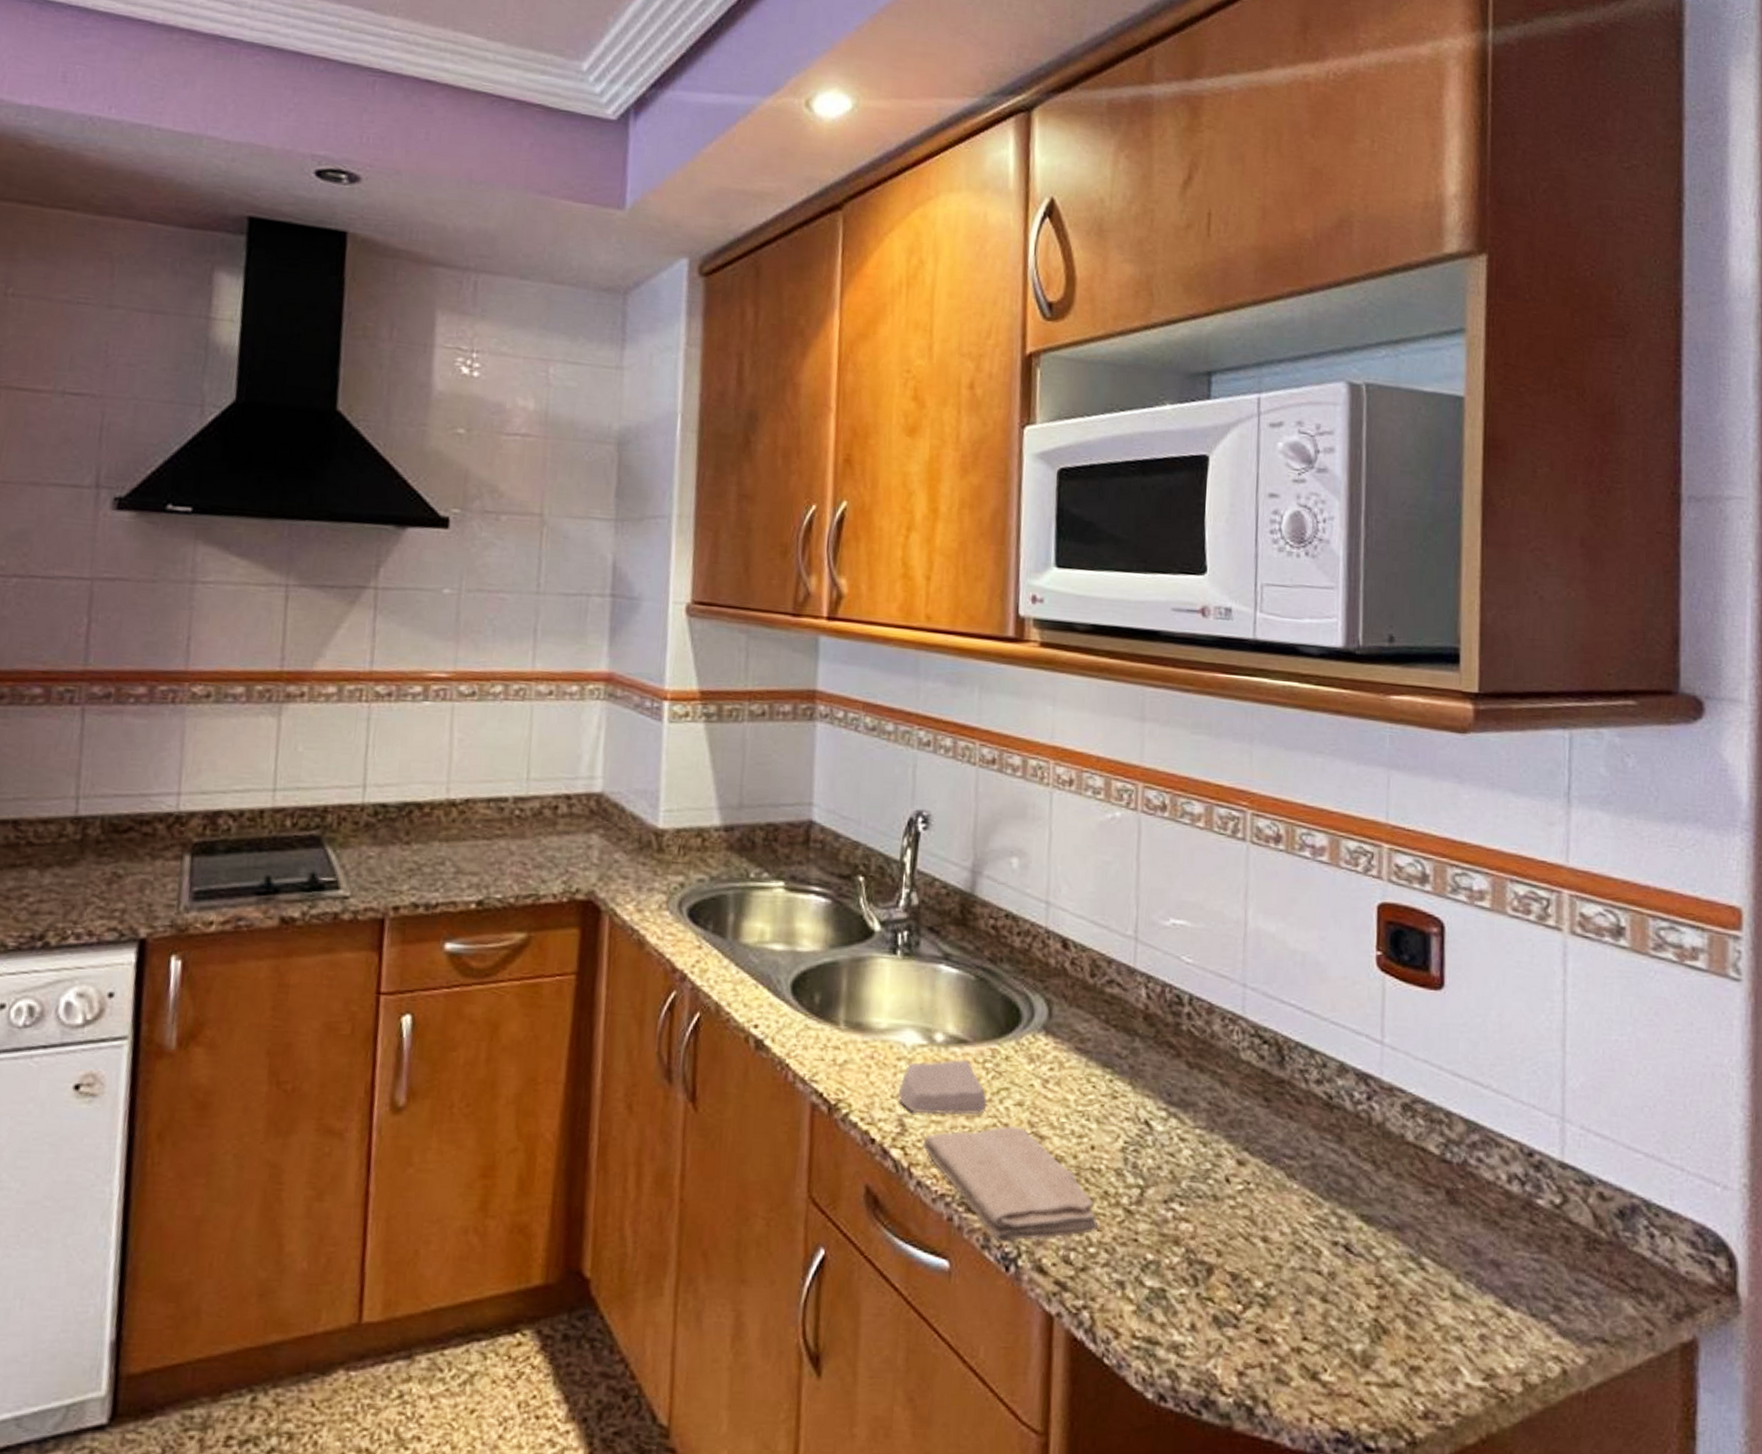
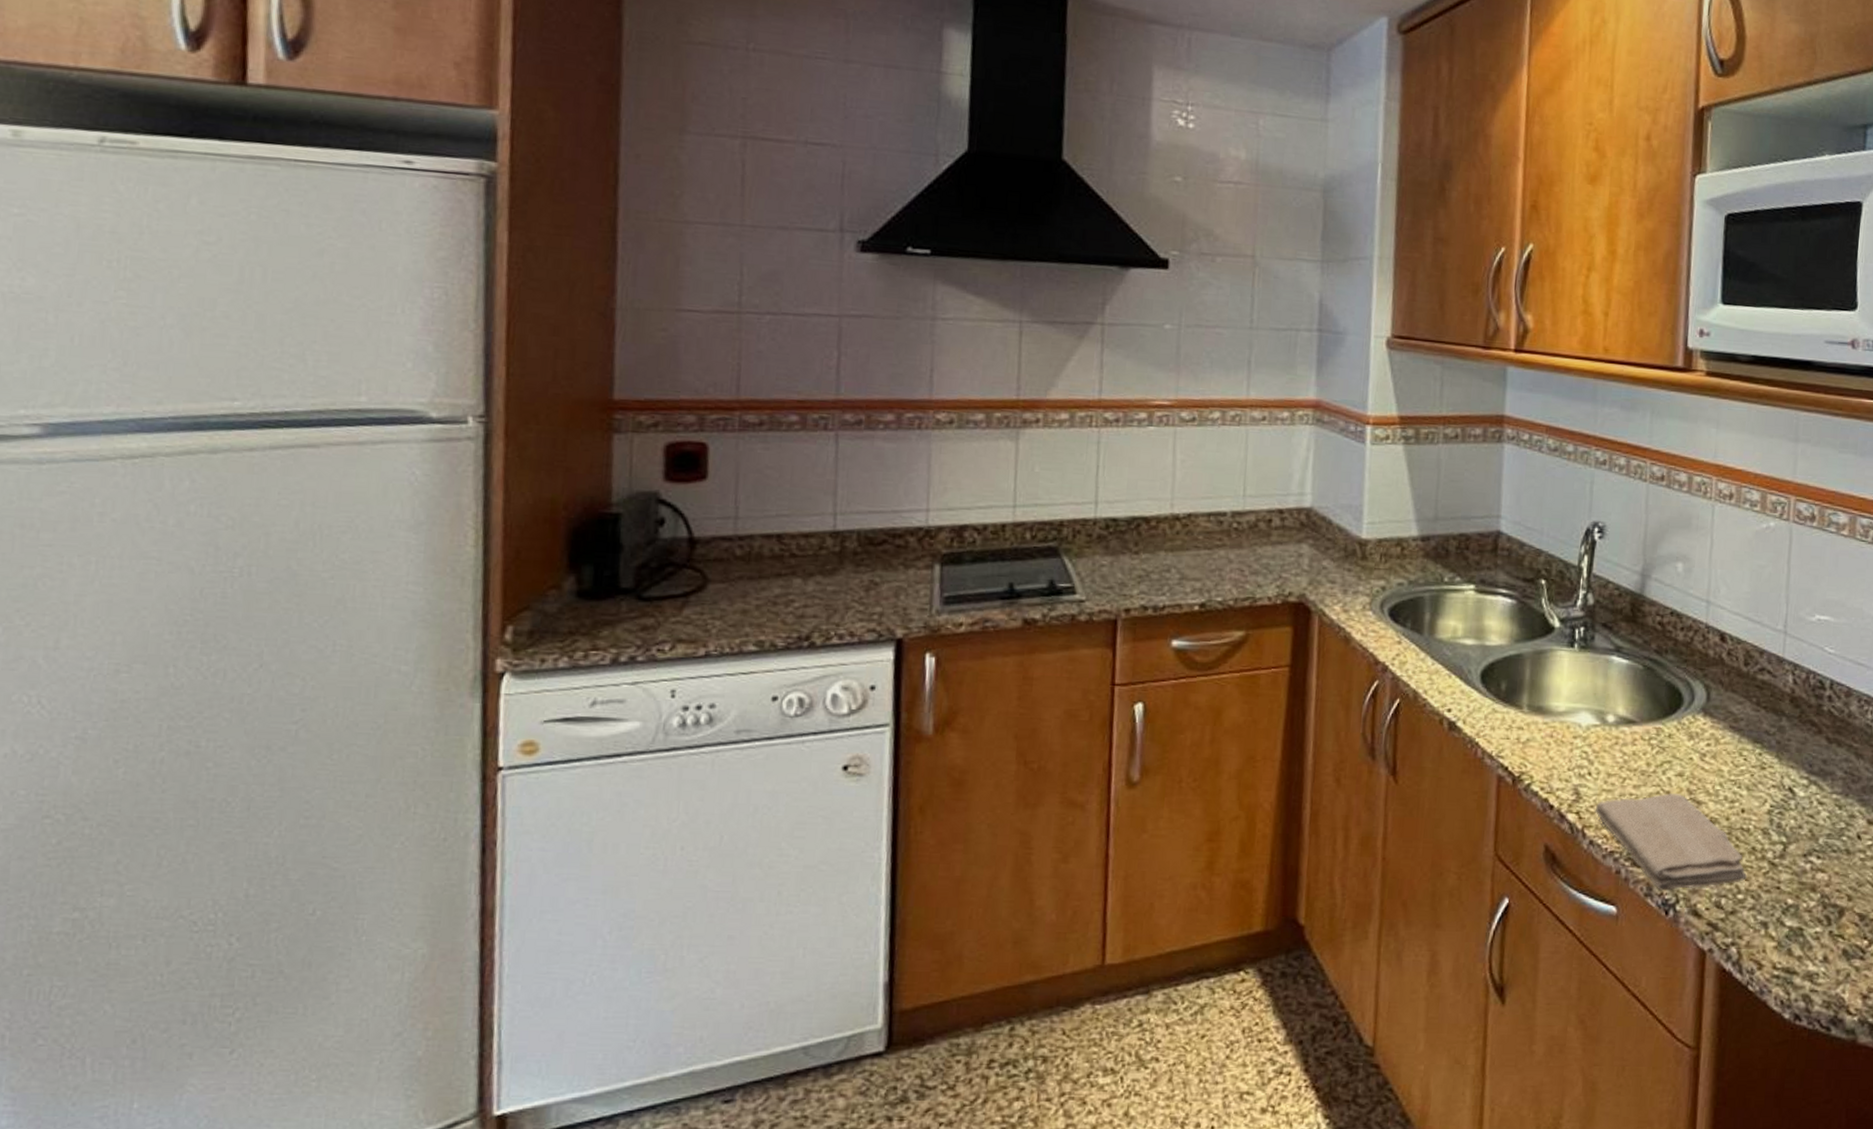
soap bar: present [899,1058,987,1115] -> none [1574,736,1652,785]

